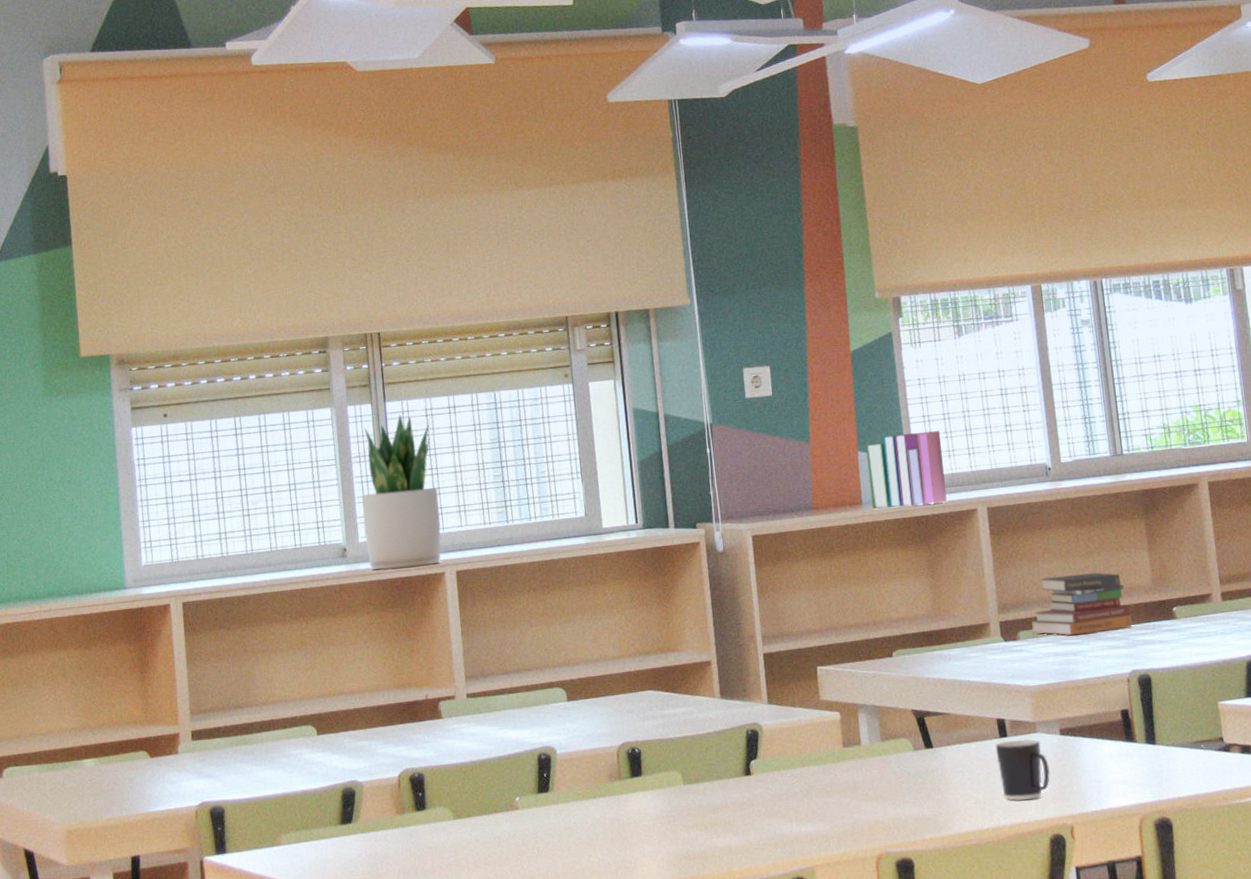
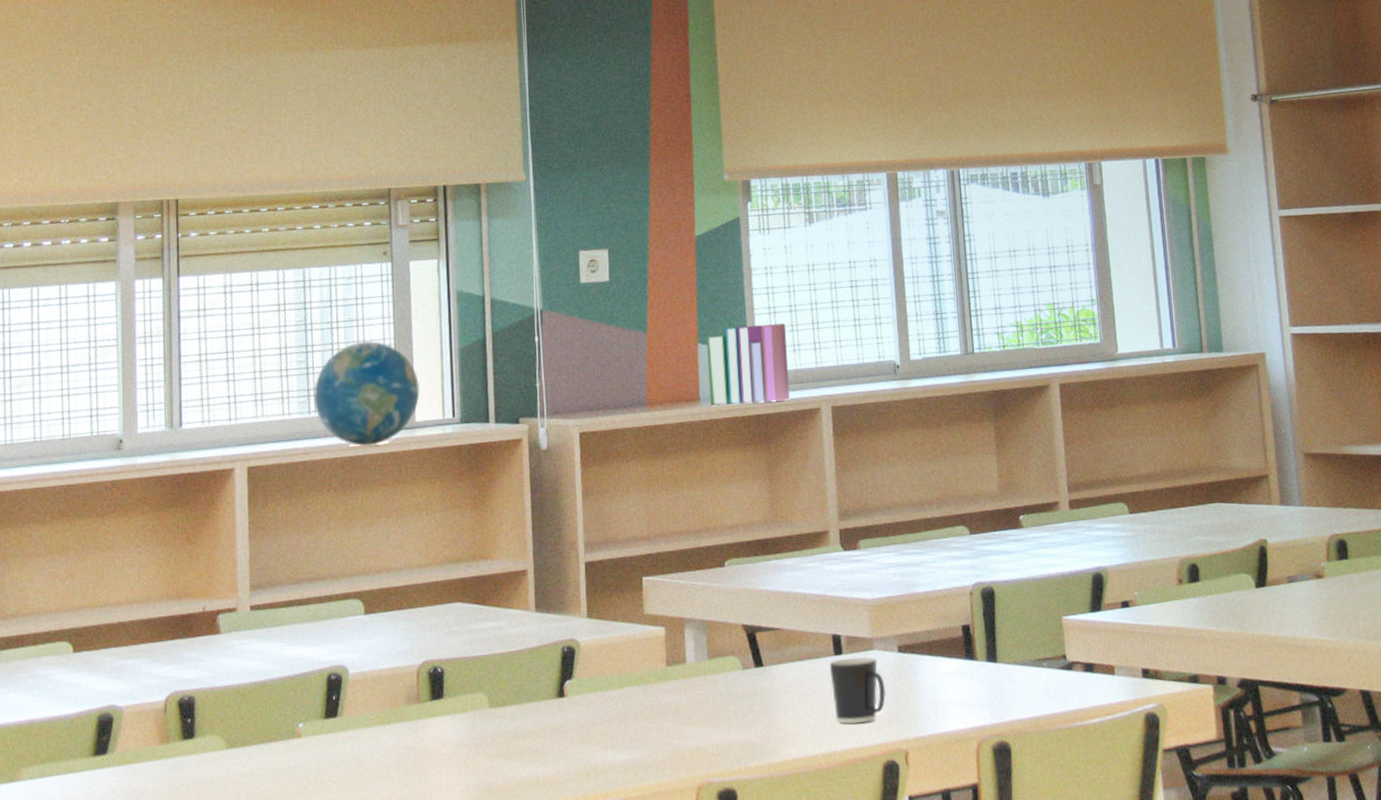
planter: present [362,415,441,570] -> none [144,291,233,465]
globe: none [510,455,605,552] -> present [313,340,420,447]
books: present [1030,572,1133,636] -> none [872,478,978,545]

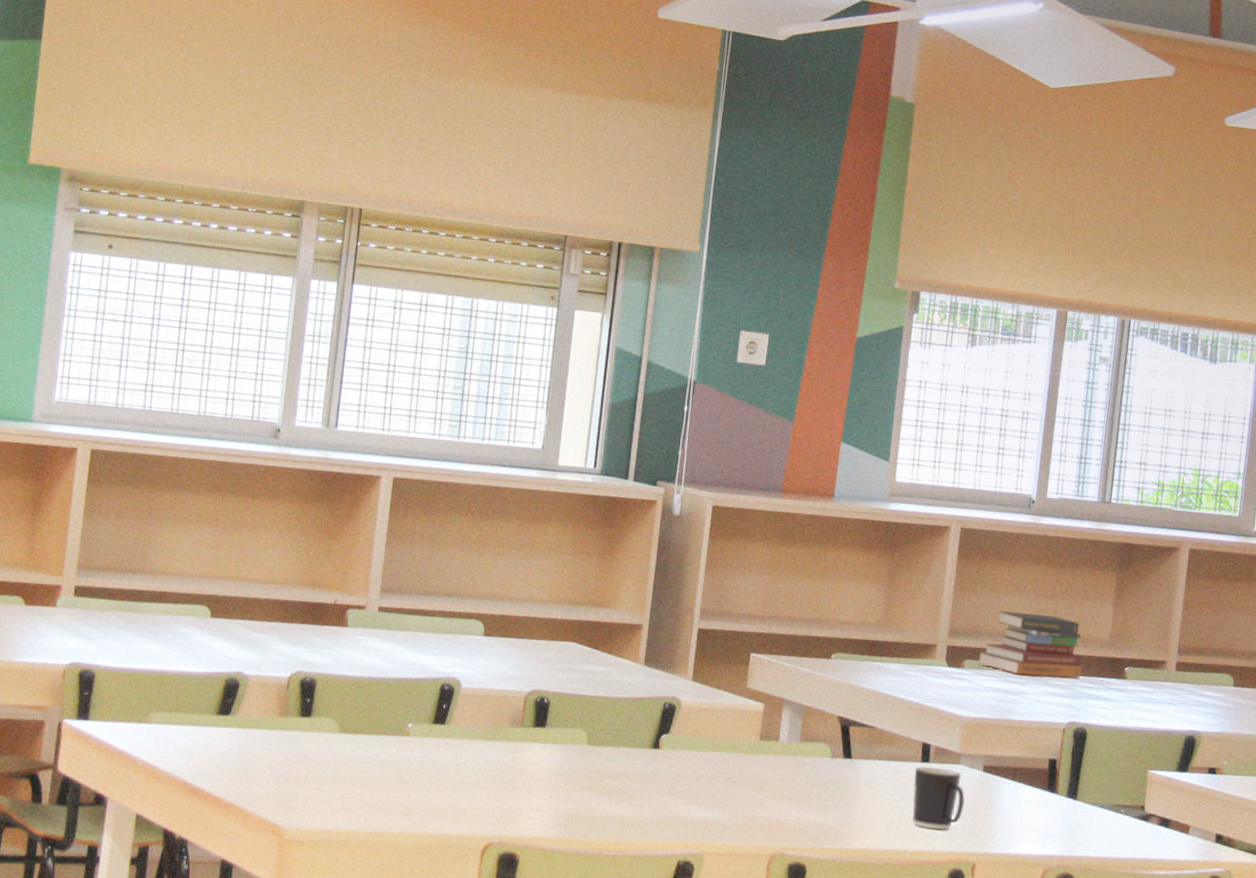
globe: present [313,340,420,447] -> none [464,379,567,480]
books: present [706,323,790,406] -> none [843,432,930,514]
books: none [872,478,978,545] -> present [978,611,1082,679]

